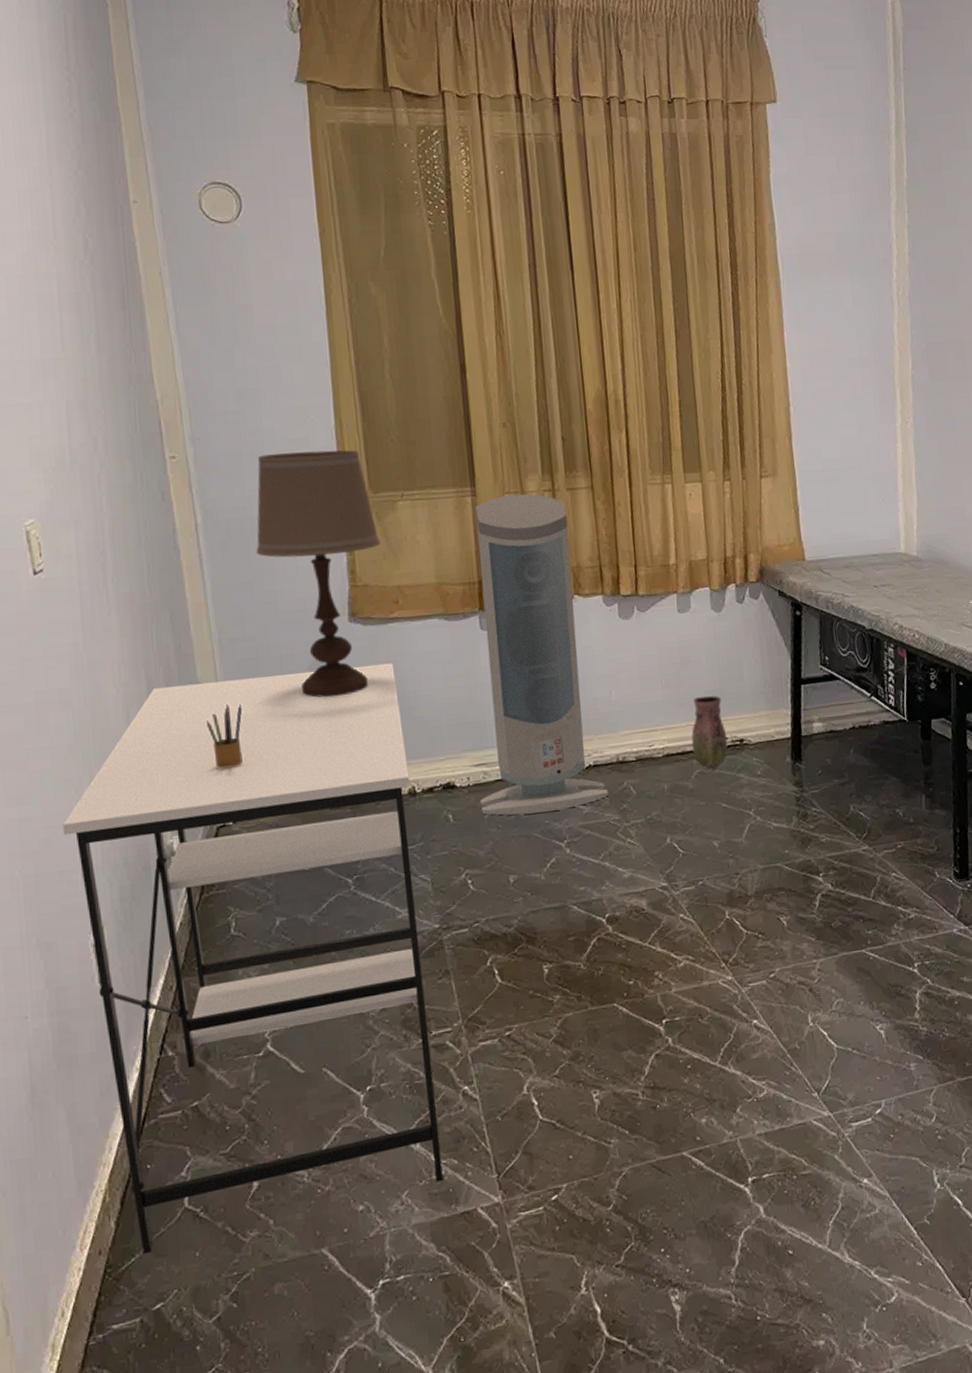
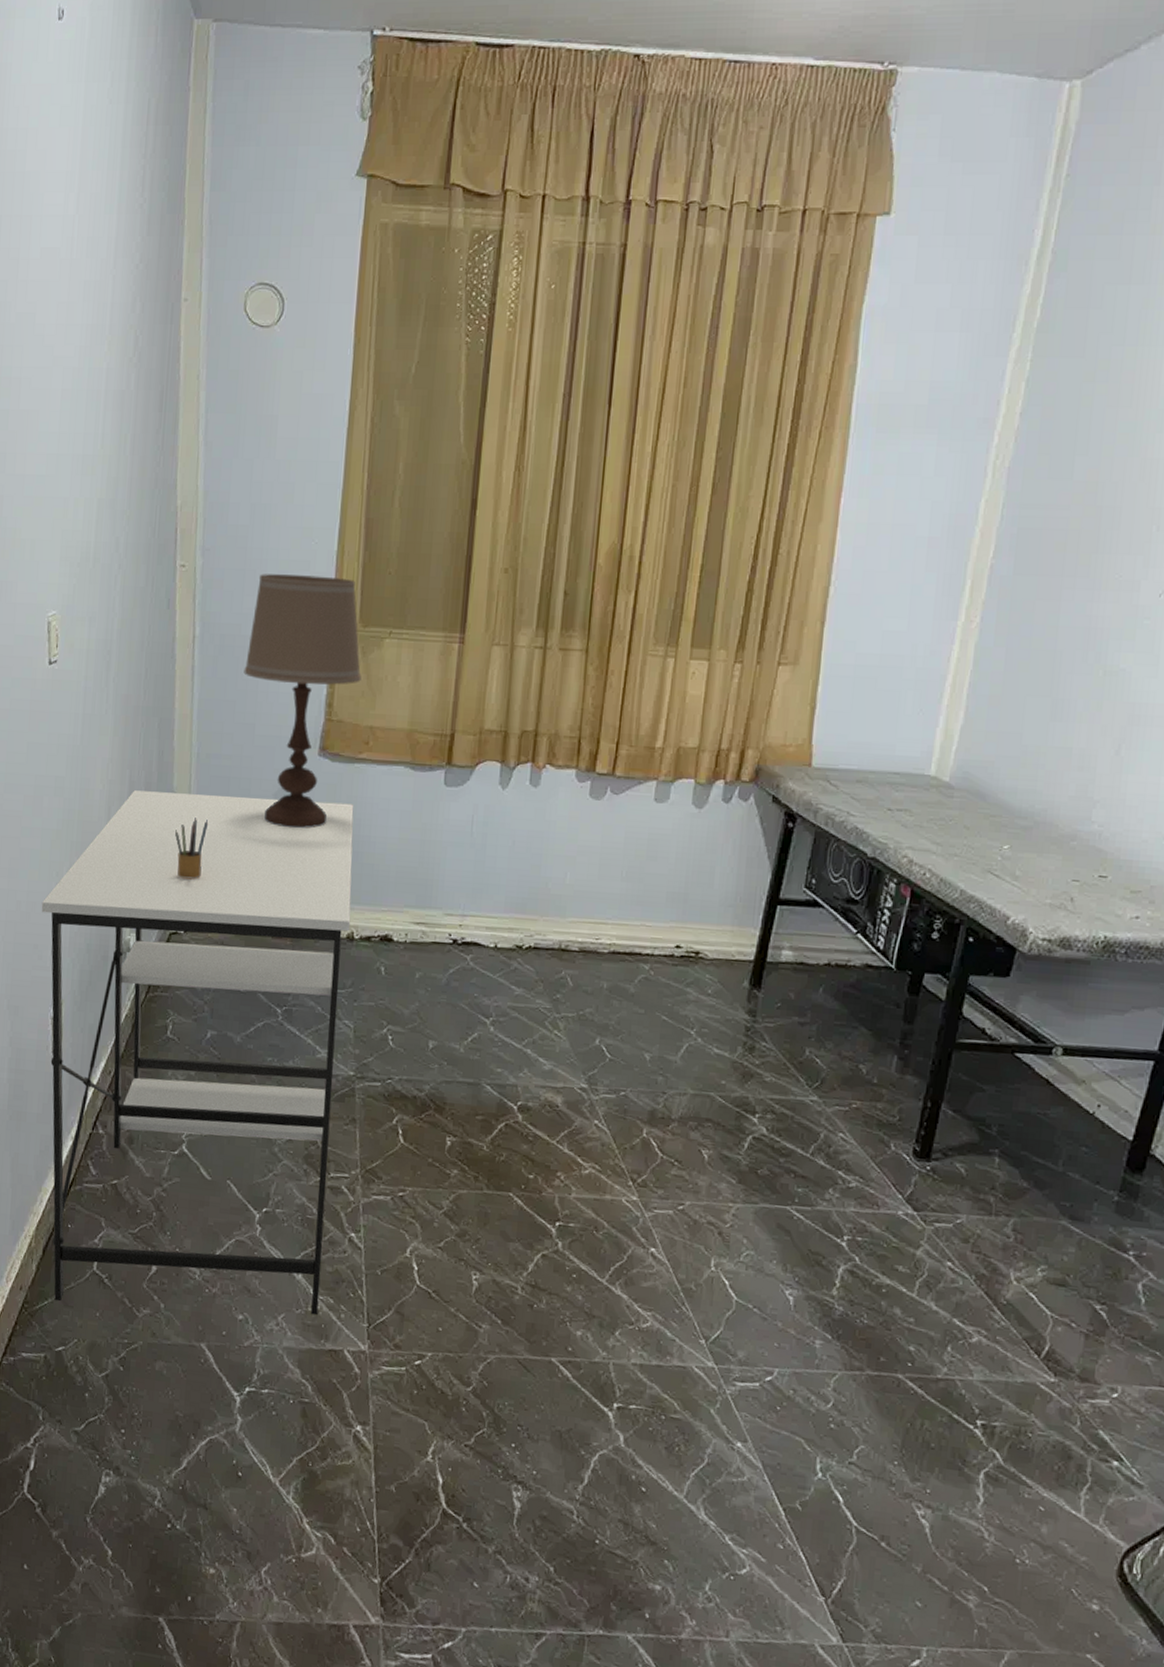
air purifier: present [475,493,608,816] -> none [413,647,555,987]
vase: present [691,695,728,770] -> none [641,897,684,978]

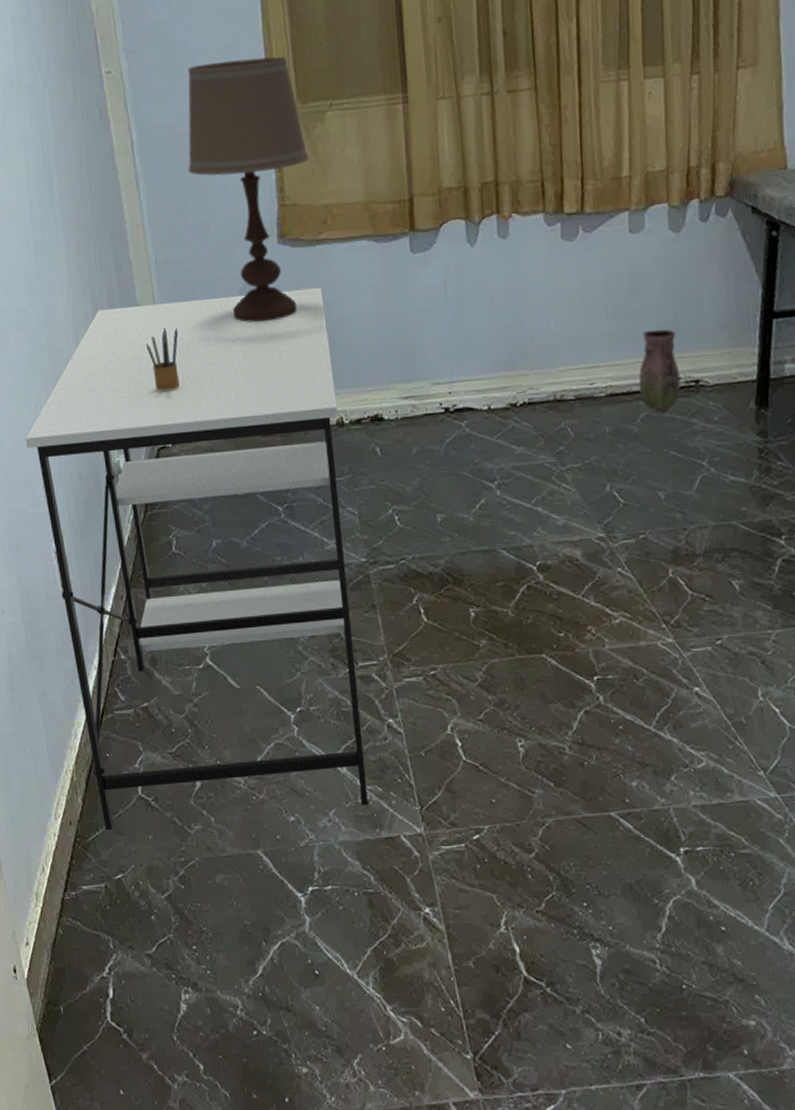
vase: none [641,897,684,978] -> present [638,329,681,413]

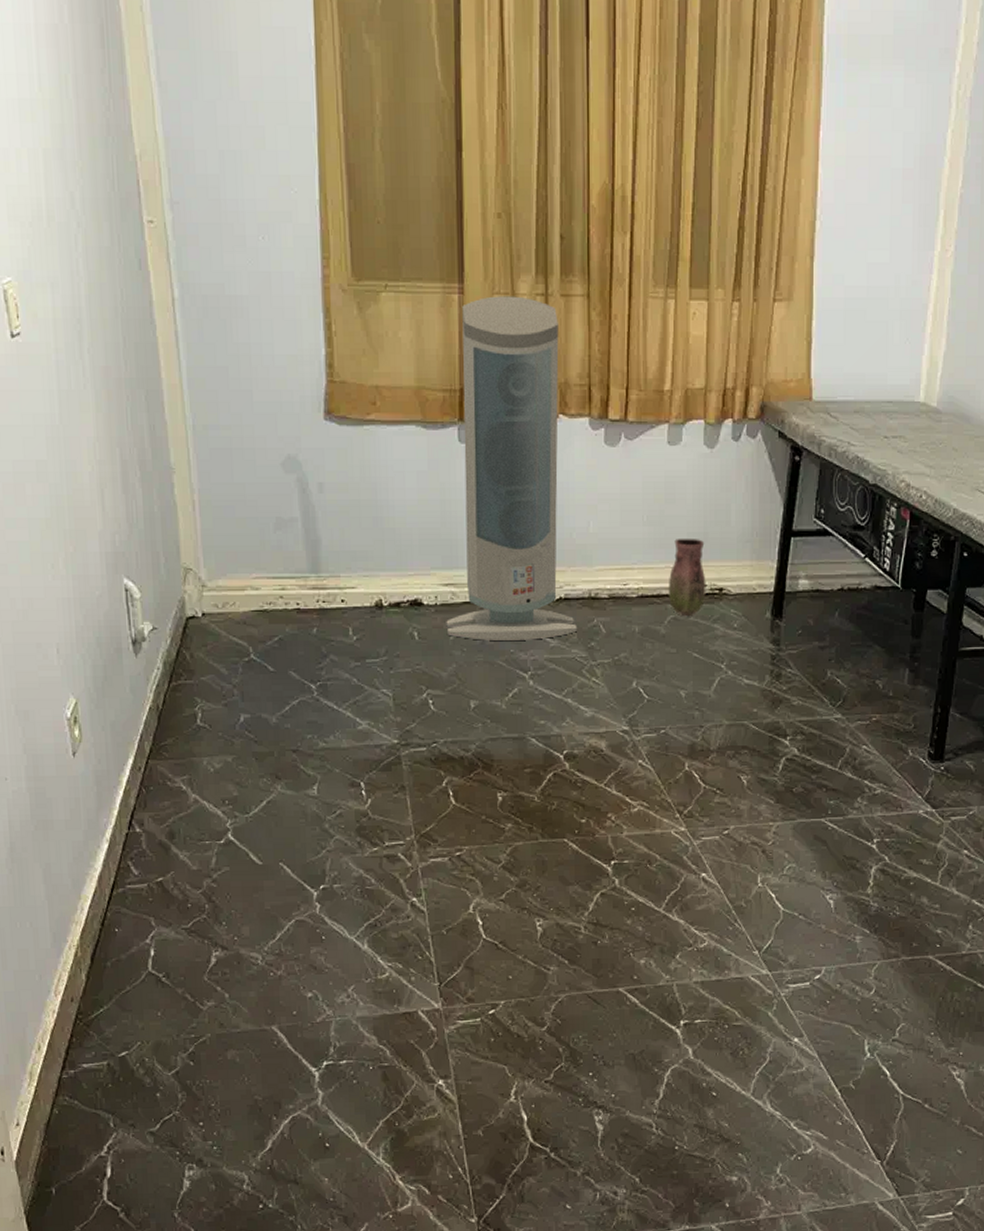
desk: present [25,287,368,831] -> none [39,468,388,1007]
pencil box: present [146,327,180,392] -> none [179,494,215,560]
table lamp: present [188,56,309,323] -> none [233,227,361,497]
air purifier: none [407,98,543,452] -> present [446,296,577,641]

